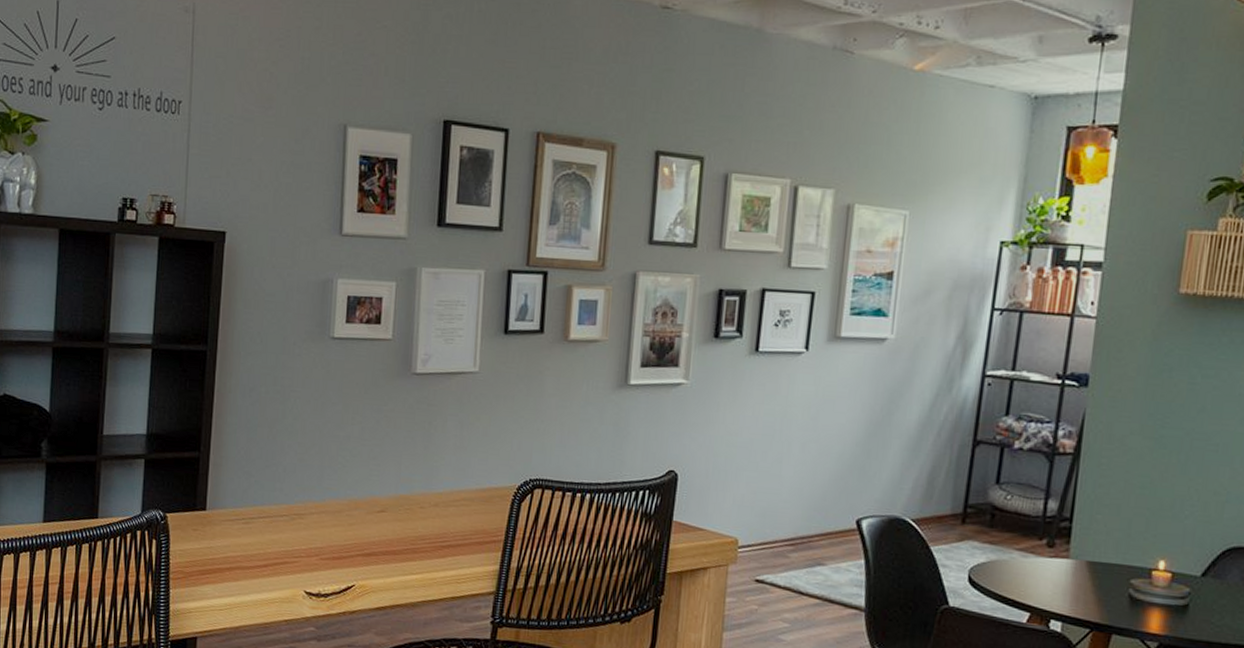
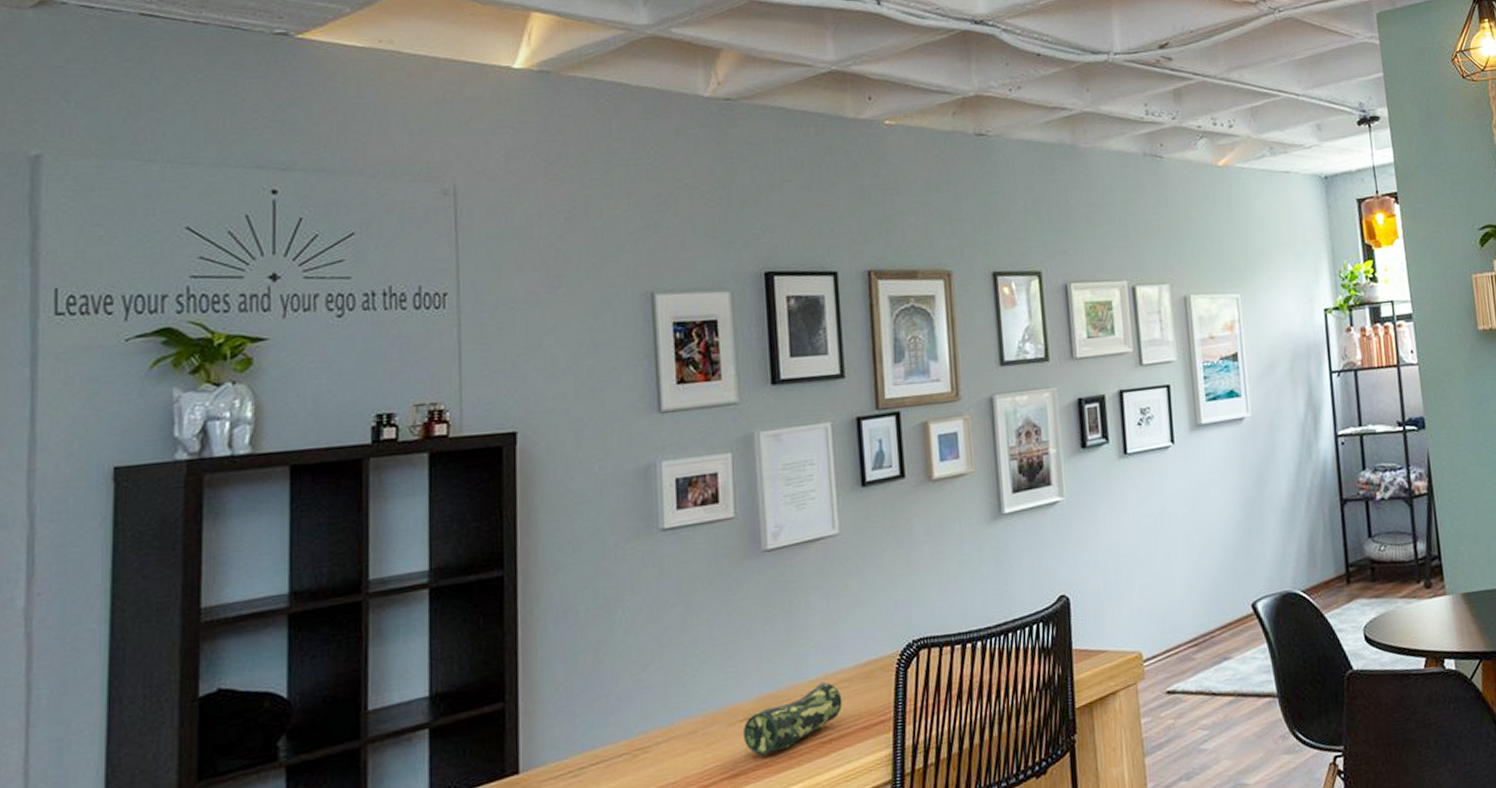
pencil case: none [378,496,463,544] -> present [742,682,843,756]

